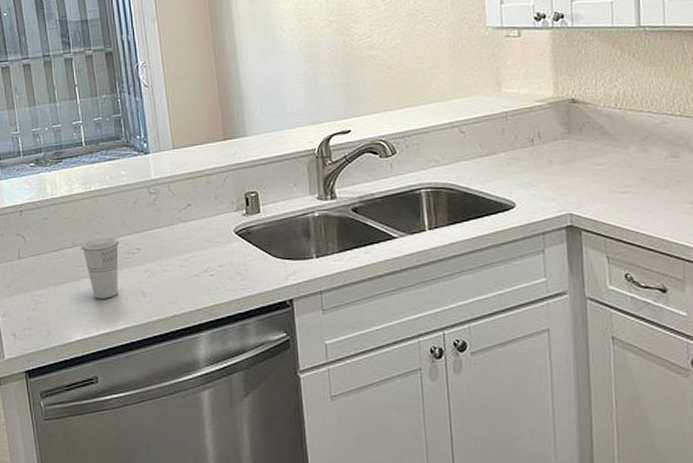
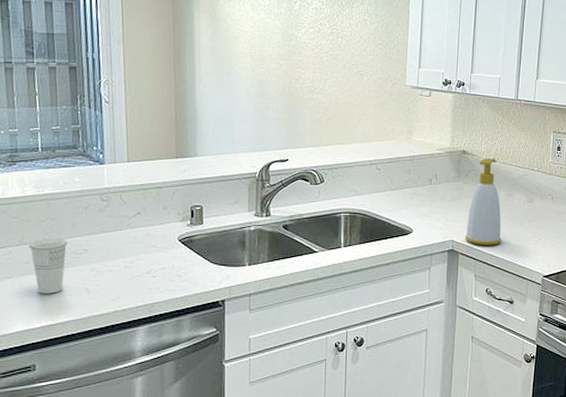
soap bottle: none [587,105,640,218] -> present [465,158,502,245]

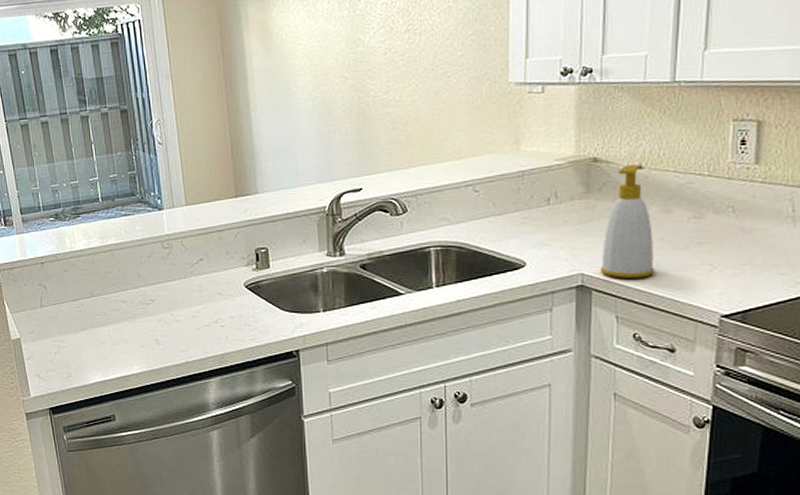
cup: present [28,238,68,294] -> none [98,289,135,345]

